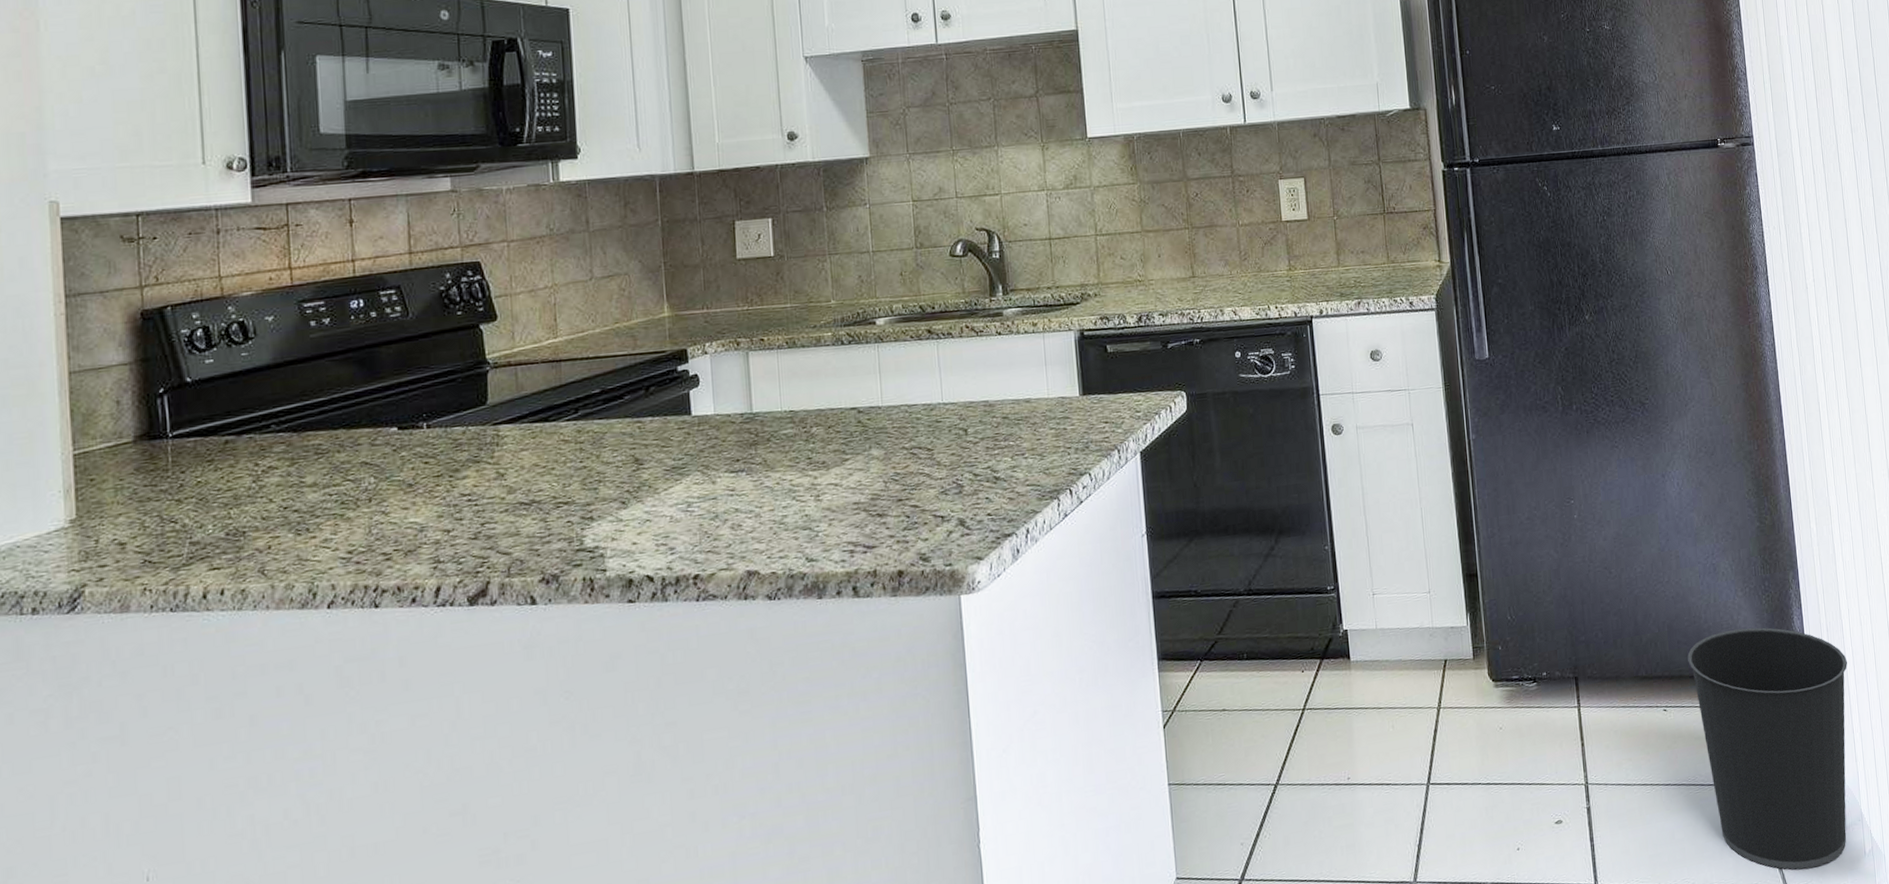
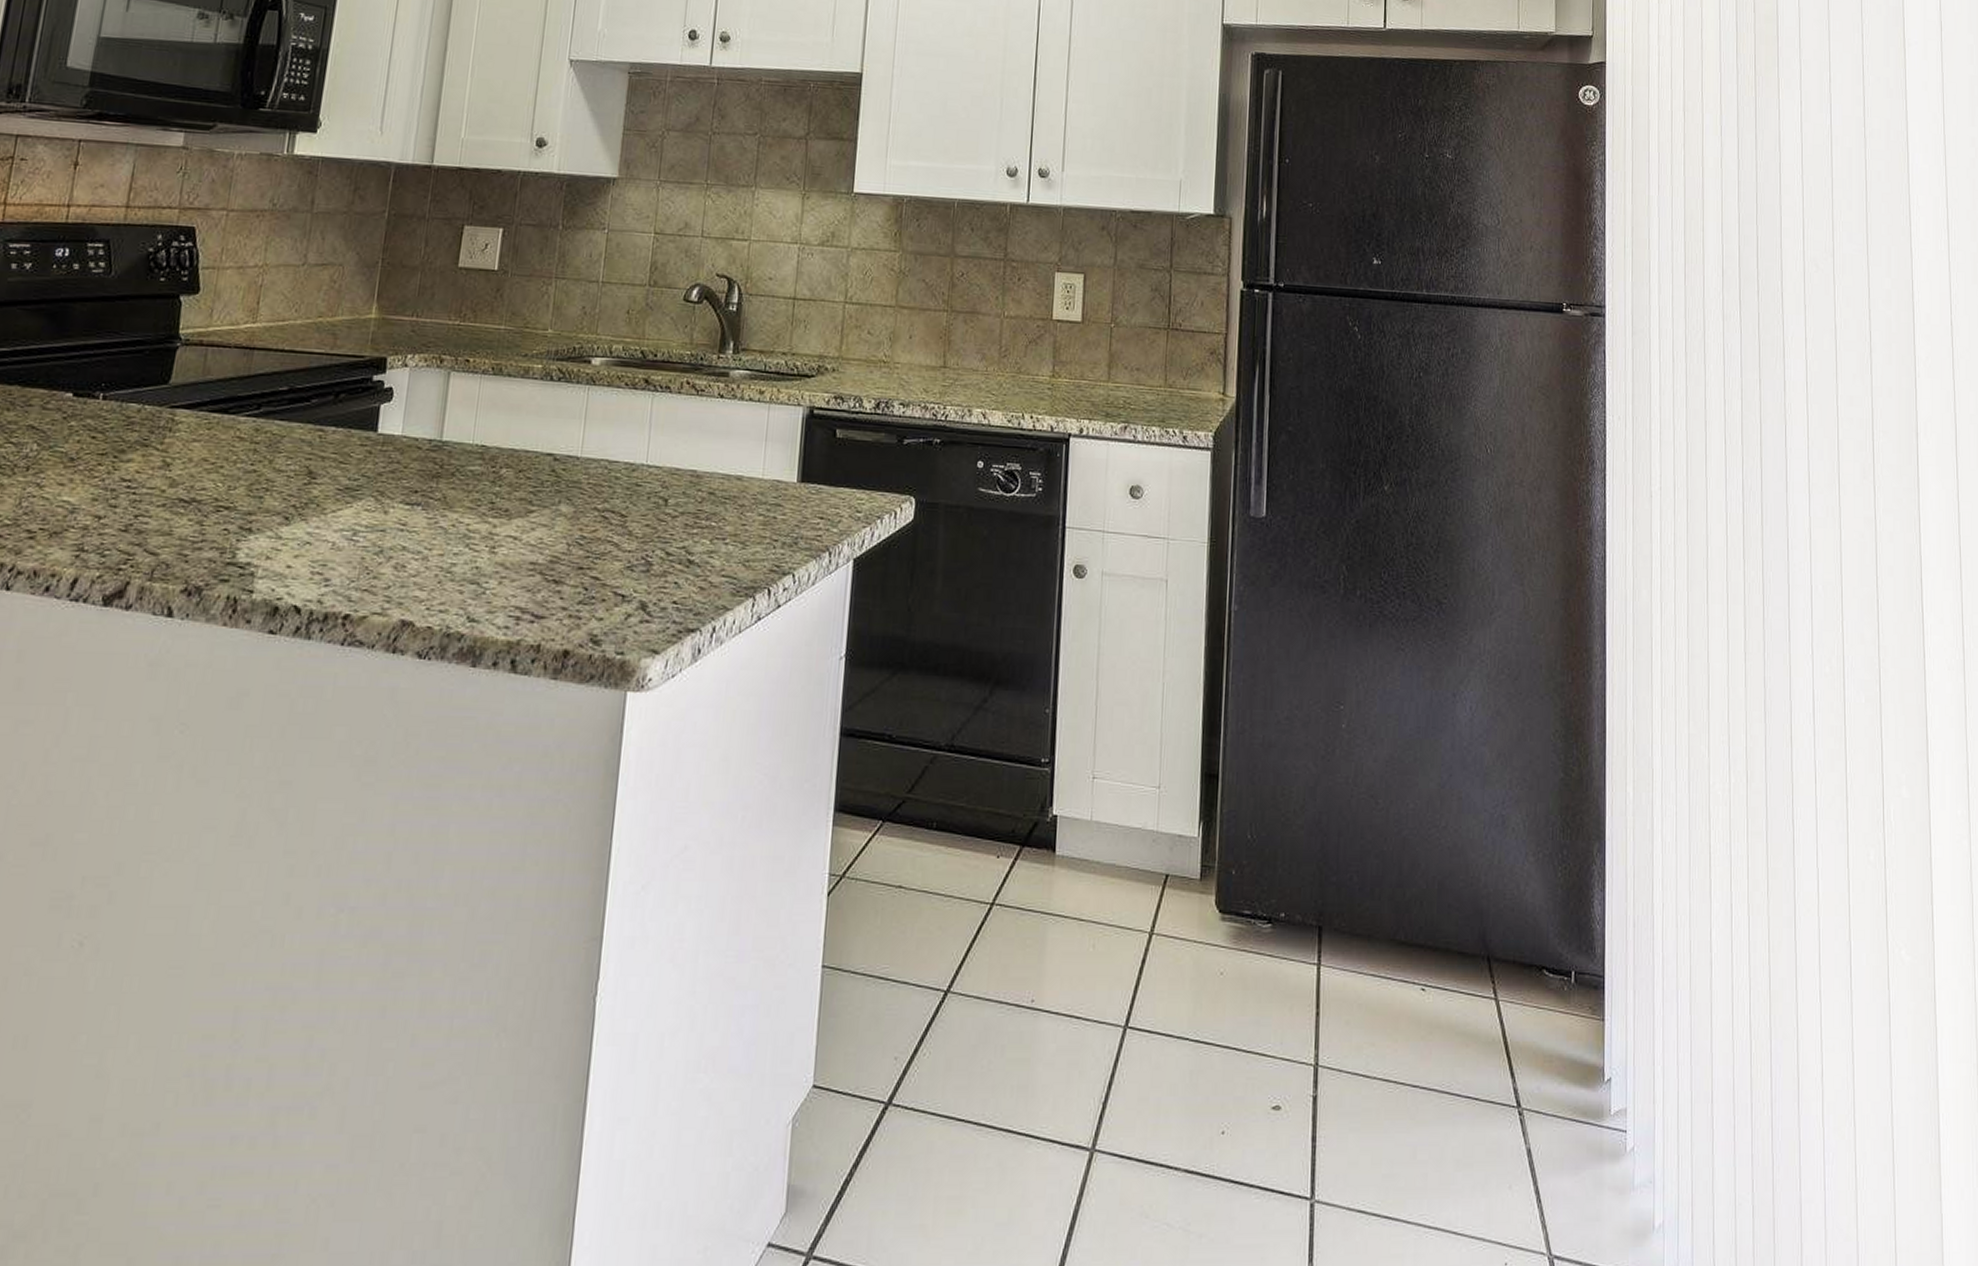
wastebasket: present [1687,627,1847,870] -> none [1458,903,1655,1234]

